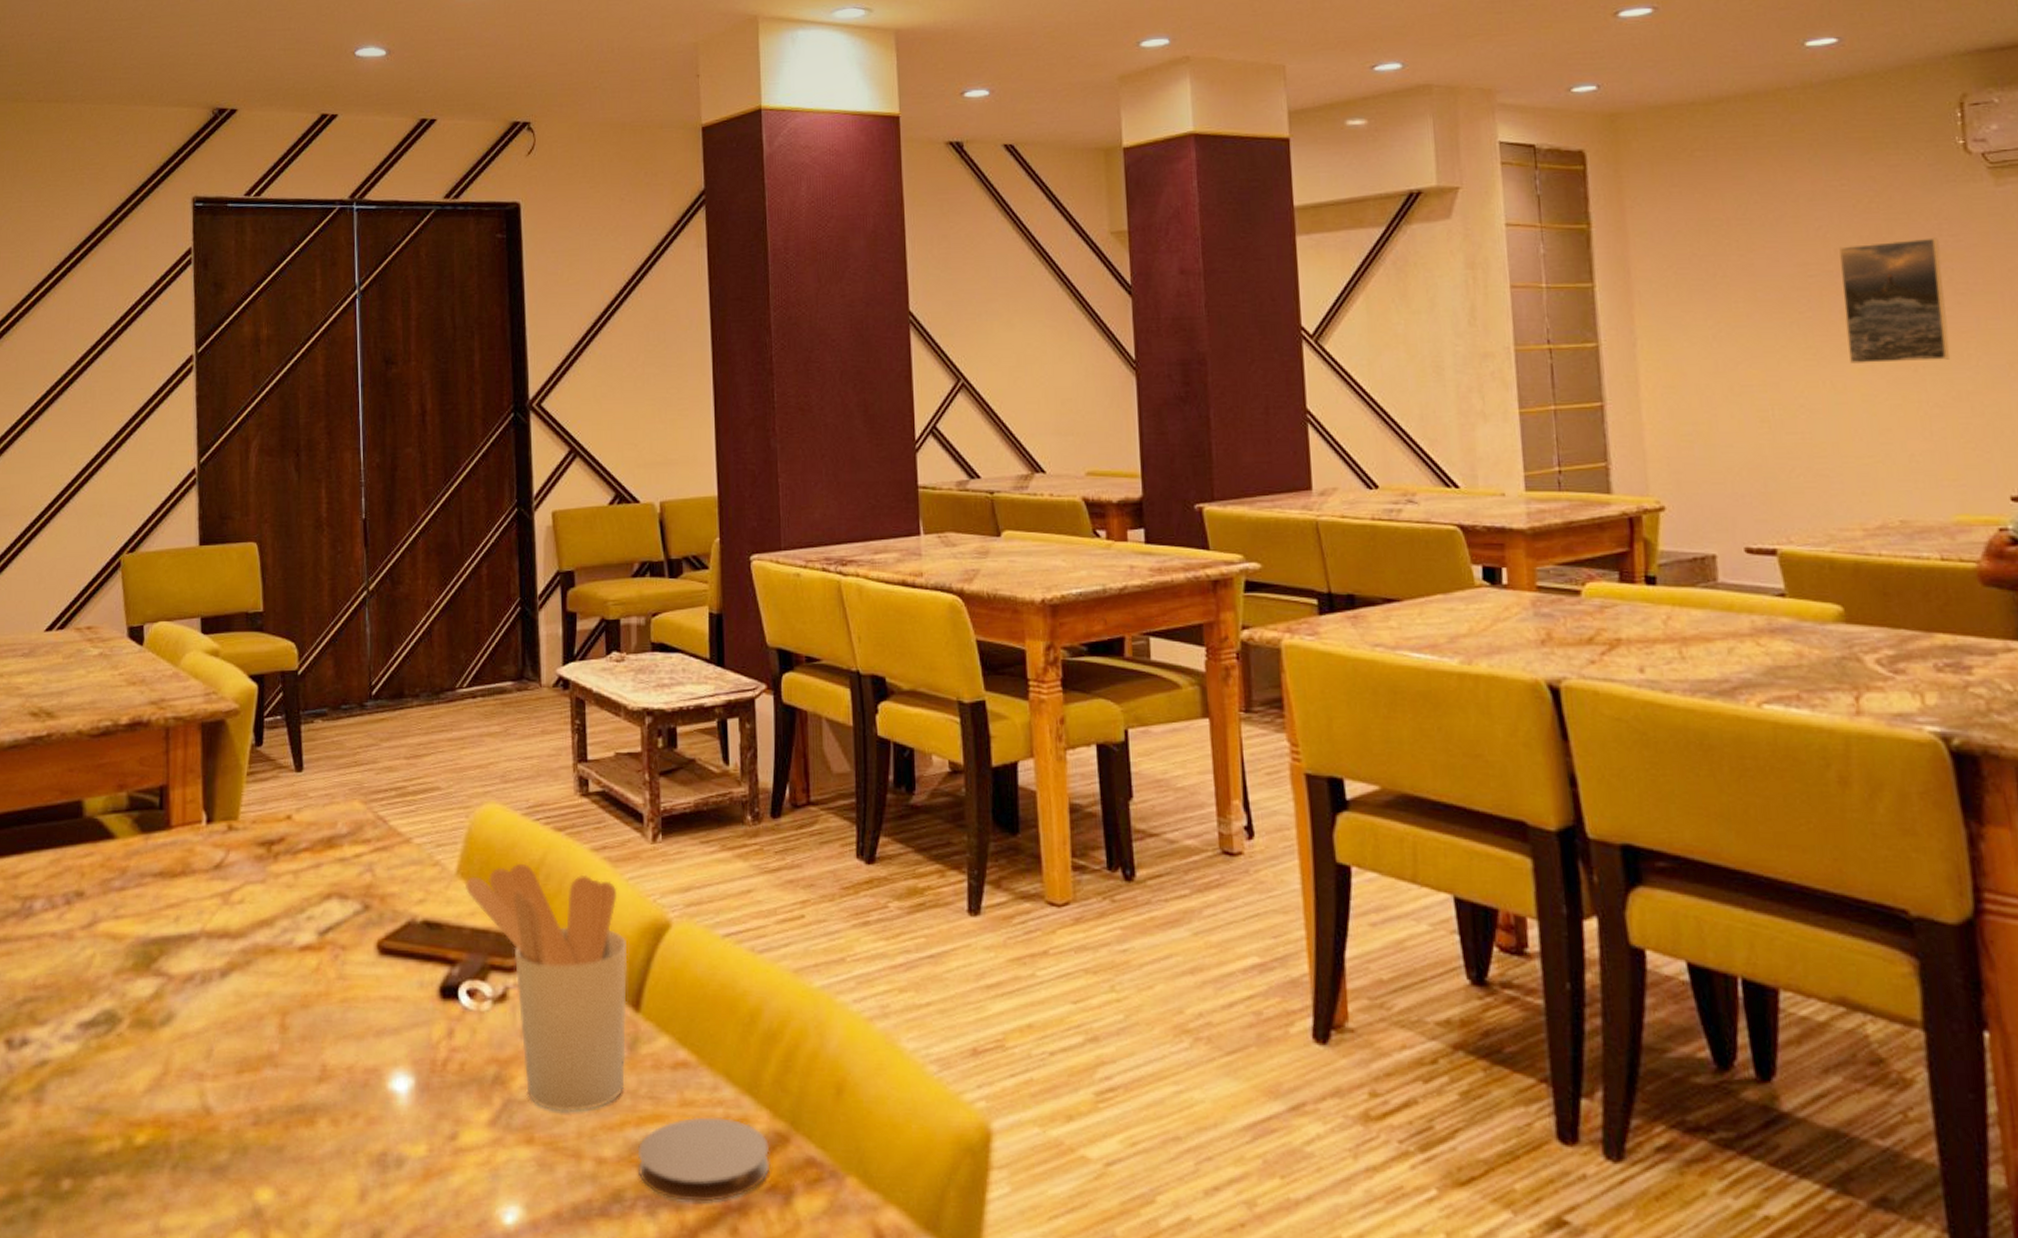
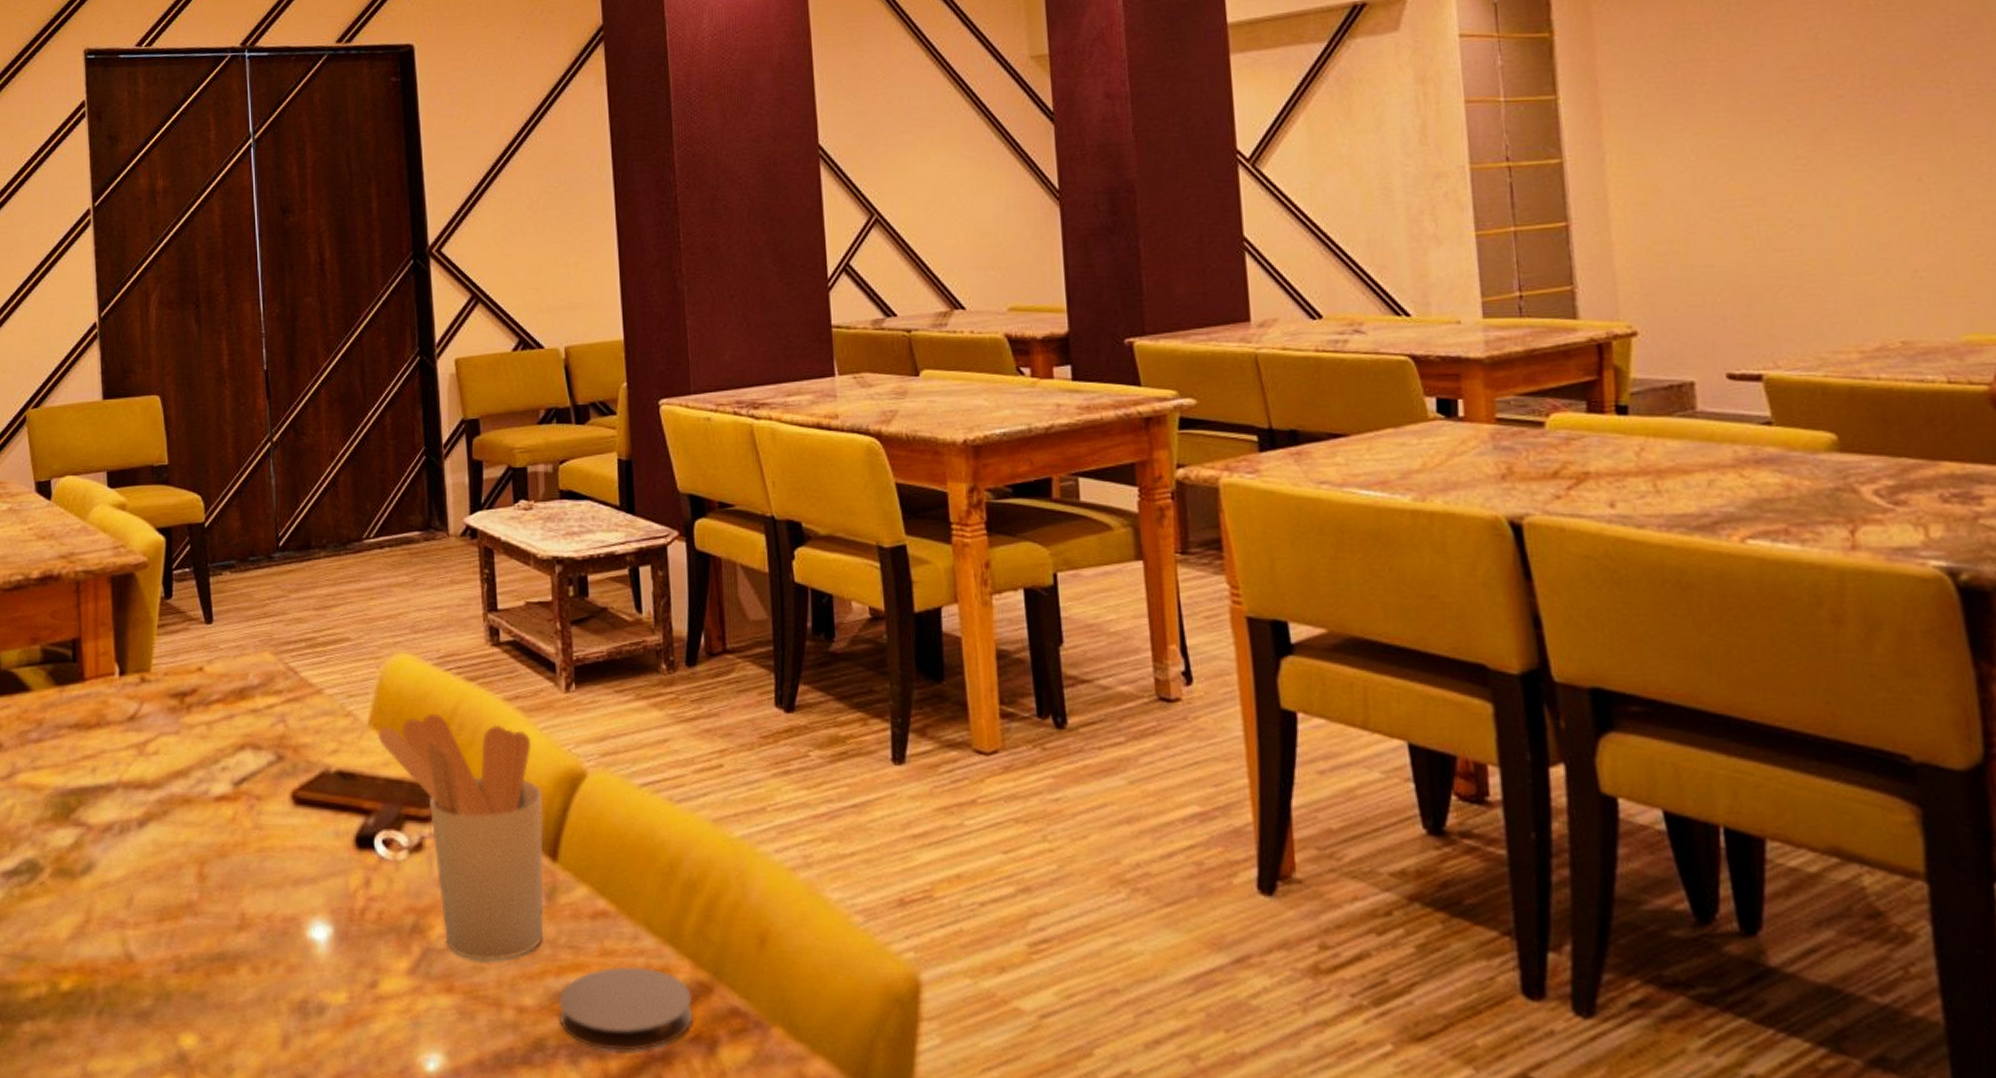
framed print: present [1839,237,1950,363] -> none [1832,35,1958,174]

